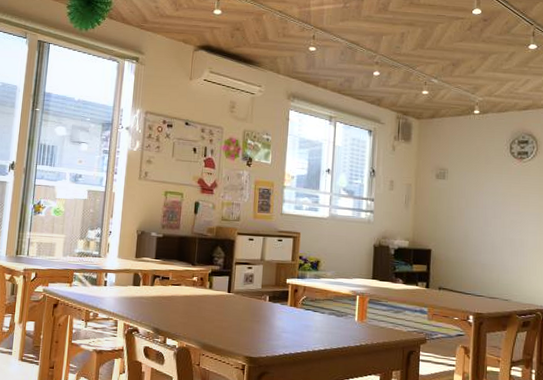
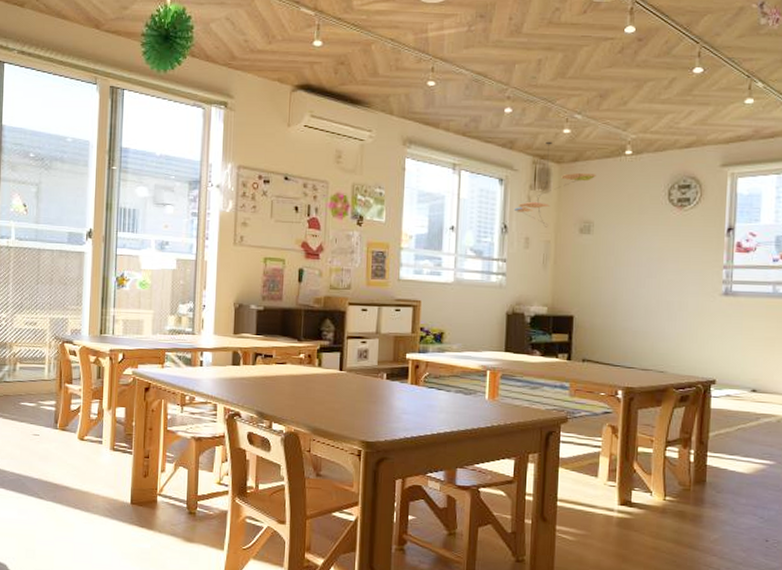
ceiling mobile: none [381,100,450,173] -> present [515,141,596,228]

